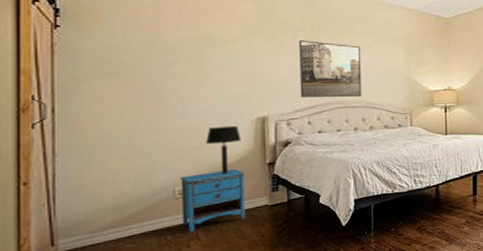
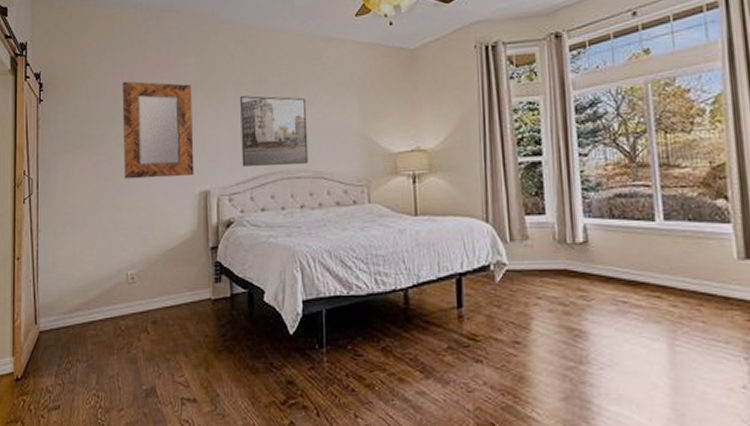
home mirror: none [167,16,251,106] -> present [122,81,194,179]
nightstand: present [180,169,245,232] -> none [132,253,189,324]
table lamp: present [206,125,241,174] -> none [154,201,185,258]

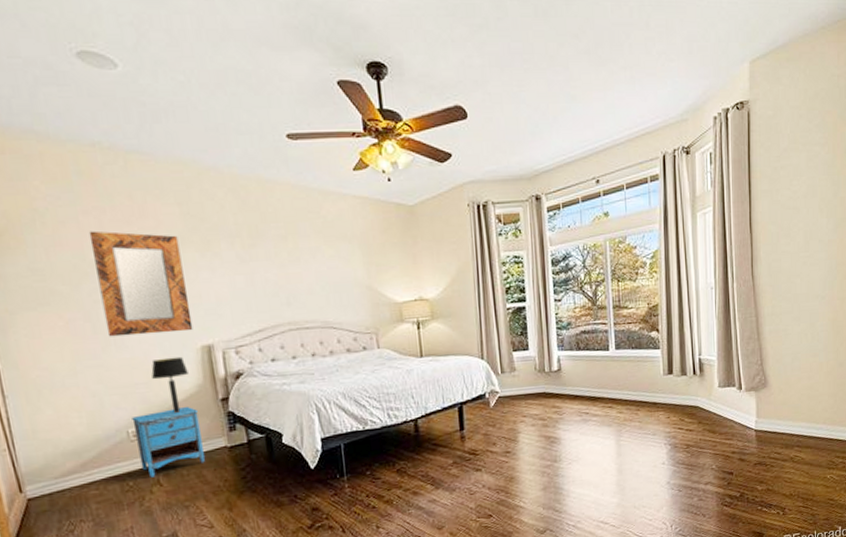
nightstand: none [132,253,189,324] -> present [132,407,205,478]
table lamp: none [154,201,185,258] -> present [151,356,188,413]
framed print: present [240,96,309,166] -> none [236,248,316,319]

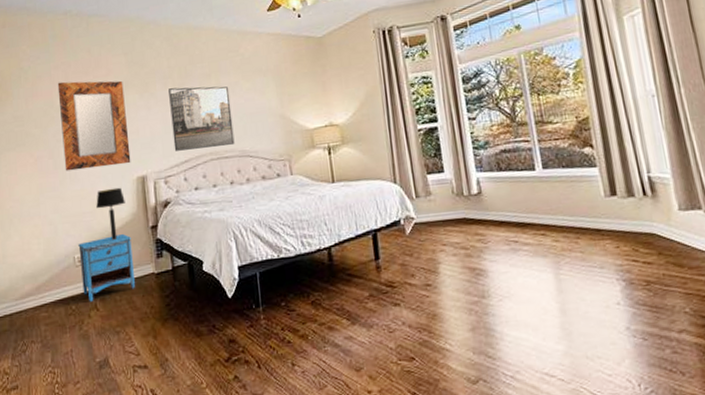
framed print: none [236,248,316,319] -> present [169,86,235,151]

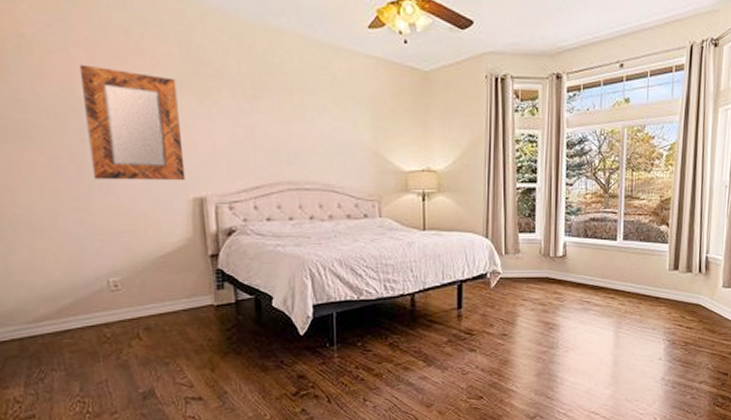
nightstand: present [78,234,135,302] -> none [113,261,189,331]
table lamp: present [96,187,125,240] -> none [138,207,177,265]
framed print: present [169,86,235,151] -> none [238,99,318,176]

